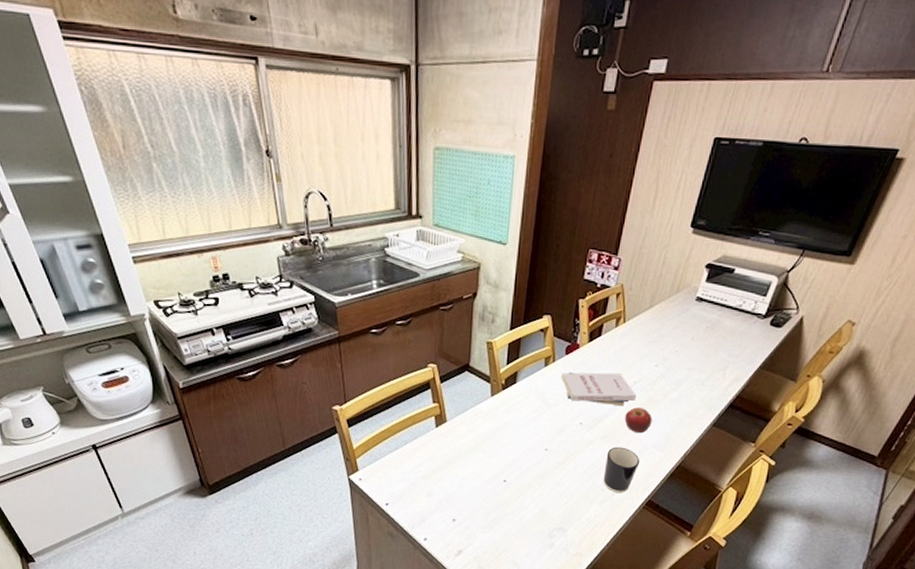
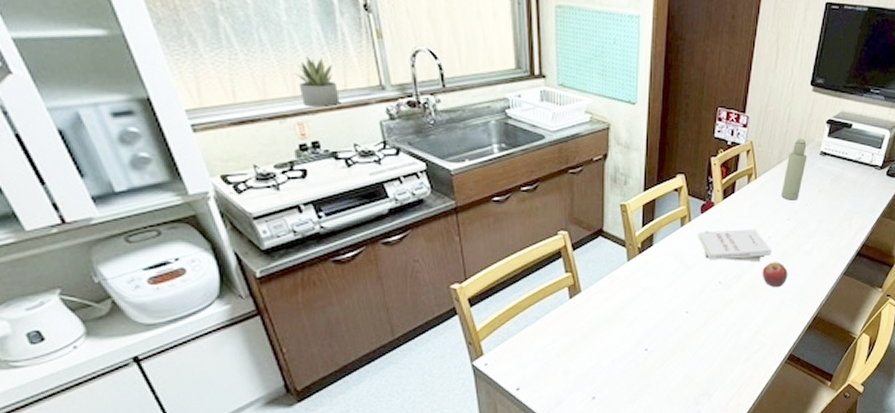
succulent plant: none [210,198,245,244] -> present [295,56,340,108]
mug: present [603,446,640,493] -> none [745,303,780,350]
bottle: none [651,283,682,347] -> present [781,139,808,200]

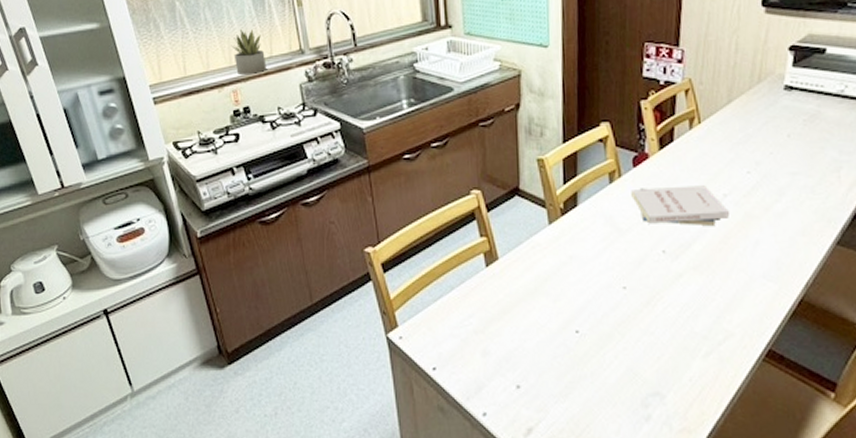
fruit: present [762,262,788,288] -> none [718,227,756,260]
bottle: present [781,139,808,200] -> none [735,71,767,148]

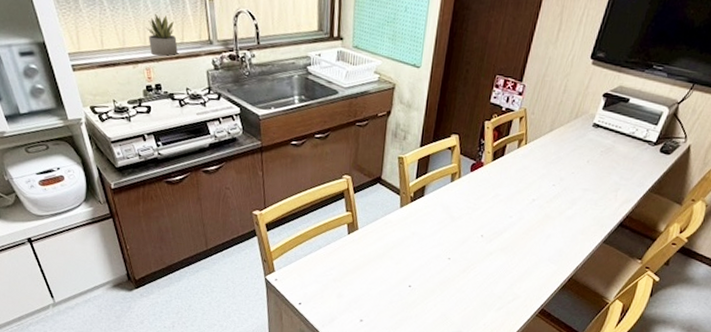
books: present [631,185,729,227] -> none [465,188,534,222]

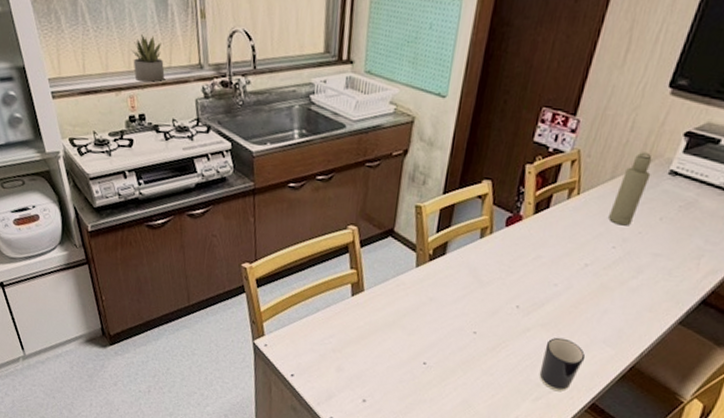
mug: none [500,258,536,301] -> present [539,337,586,391]
bottle: none [549,109,580,168] -> present [609,152,652,226]

